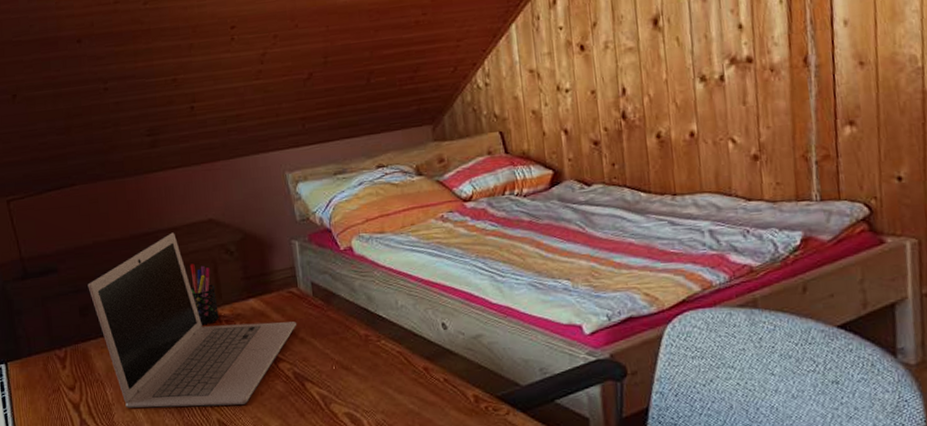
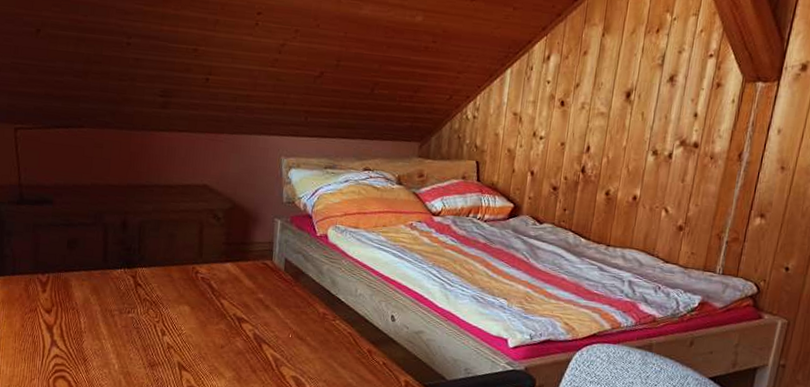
laptop: present [87,232,297,408] -> none [79,189,266,353]
pen holder: present [190,263,220,326] -> none [175,221,198,278]

